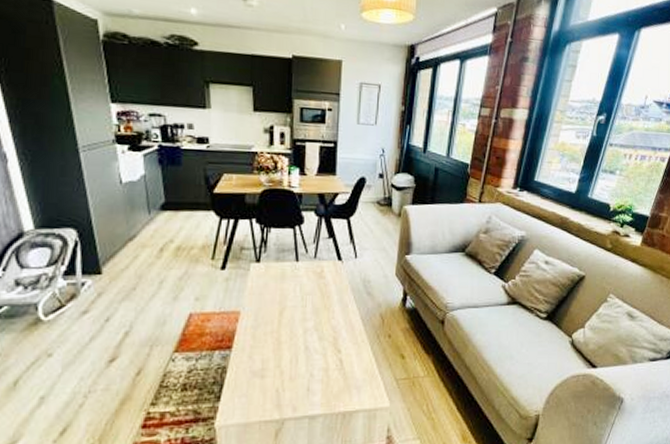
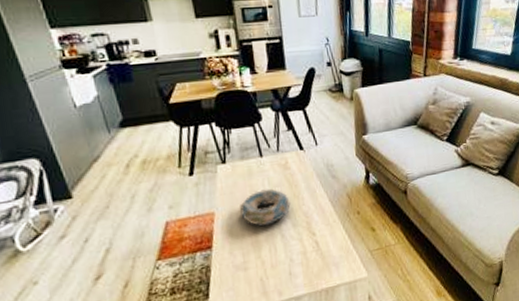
decorative bowl: none [267,295,320,334] -> present [240,188,291,226]

